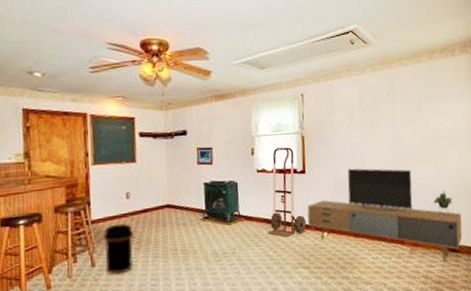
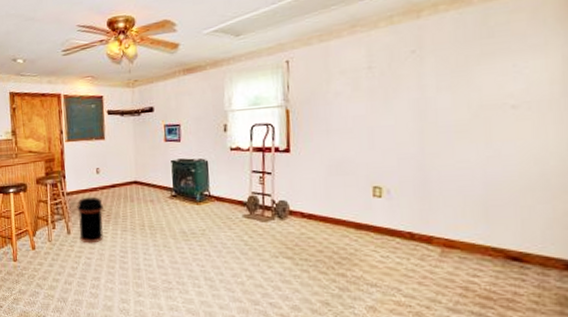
media console: present [307,168,463,262] -> none [292,147,534,272]

